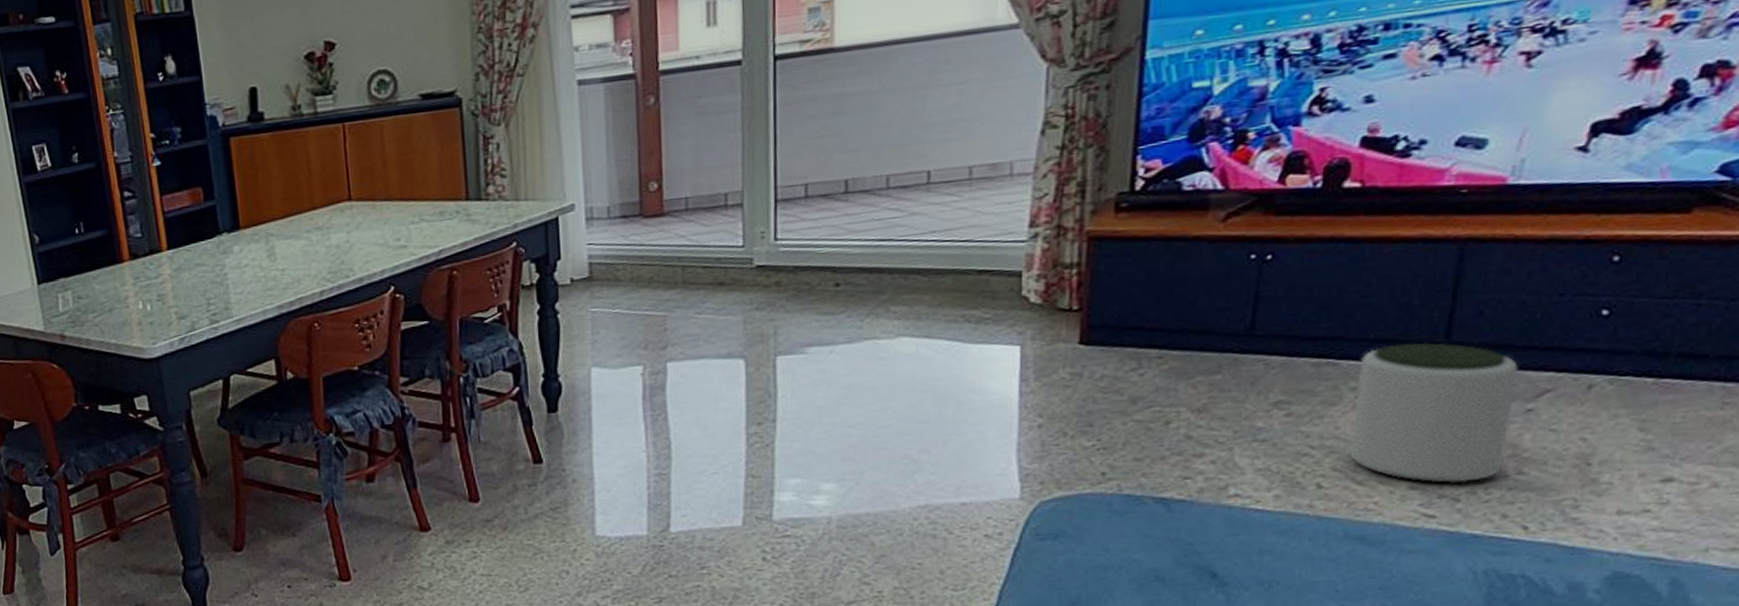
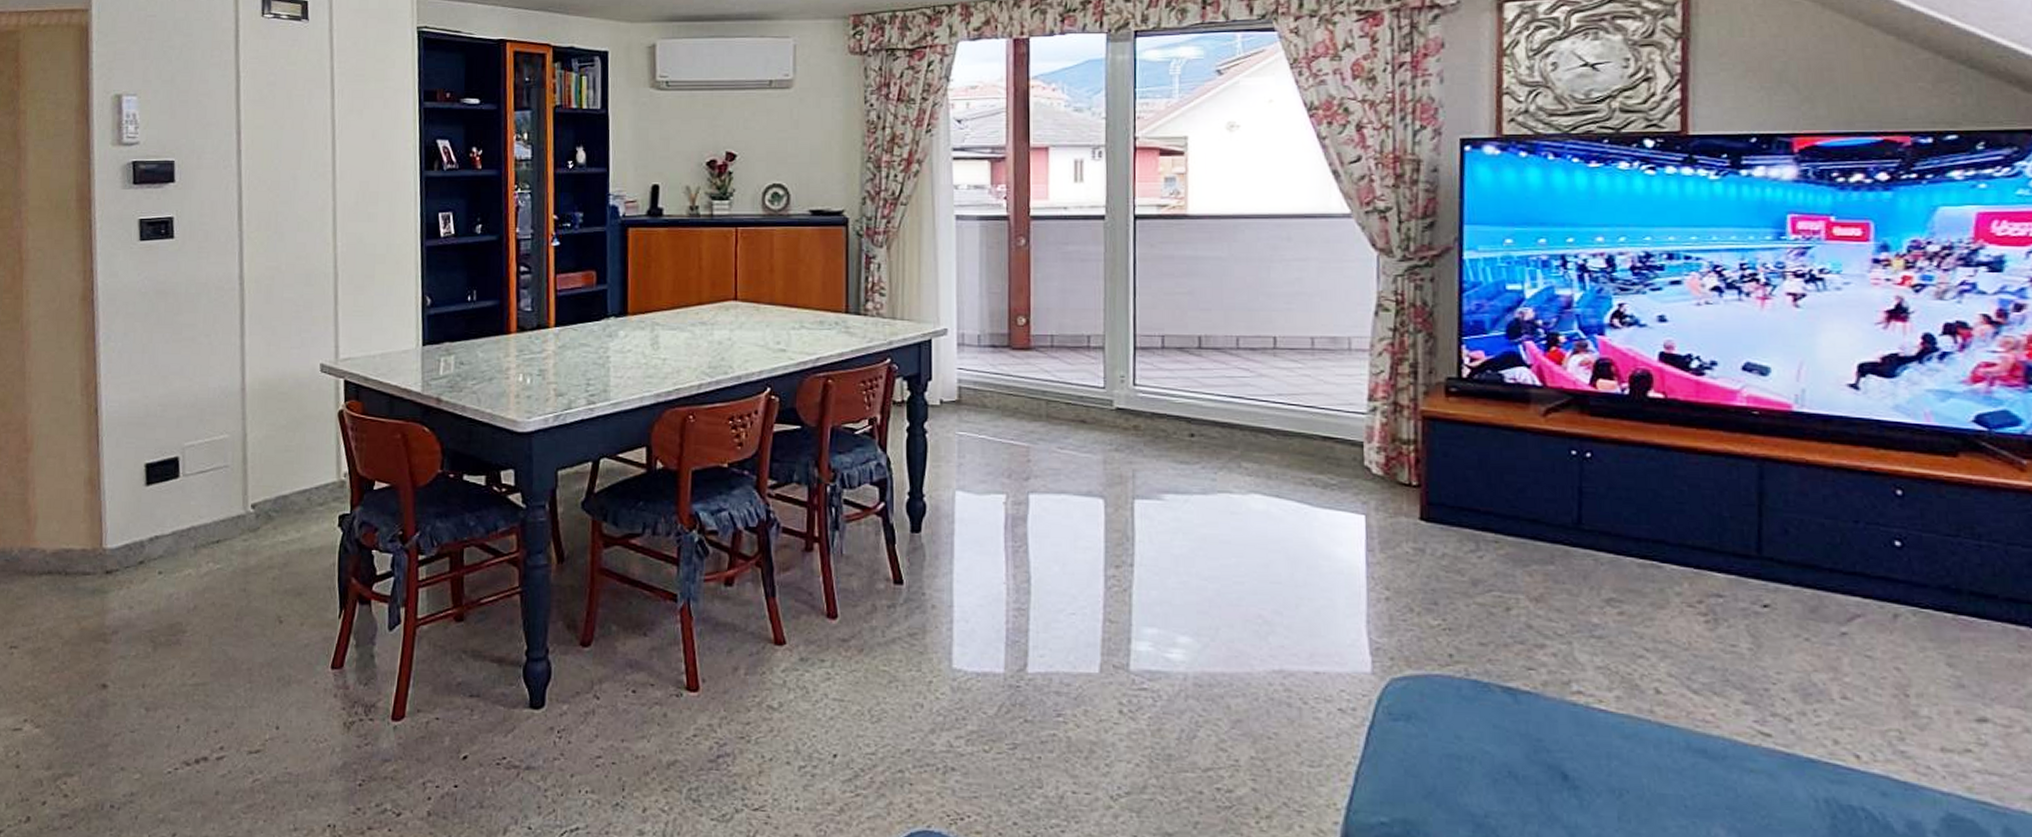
plant pot: present [1349,342,1518,484] -> none [1681,553,1829,703]

